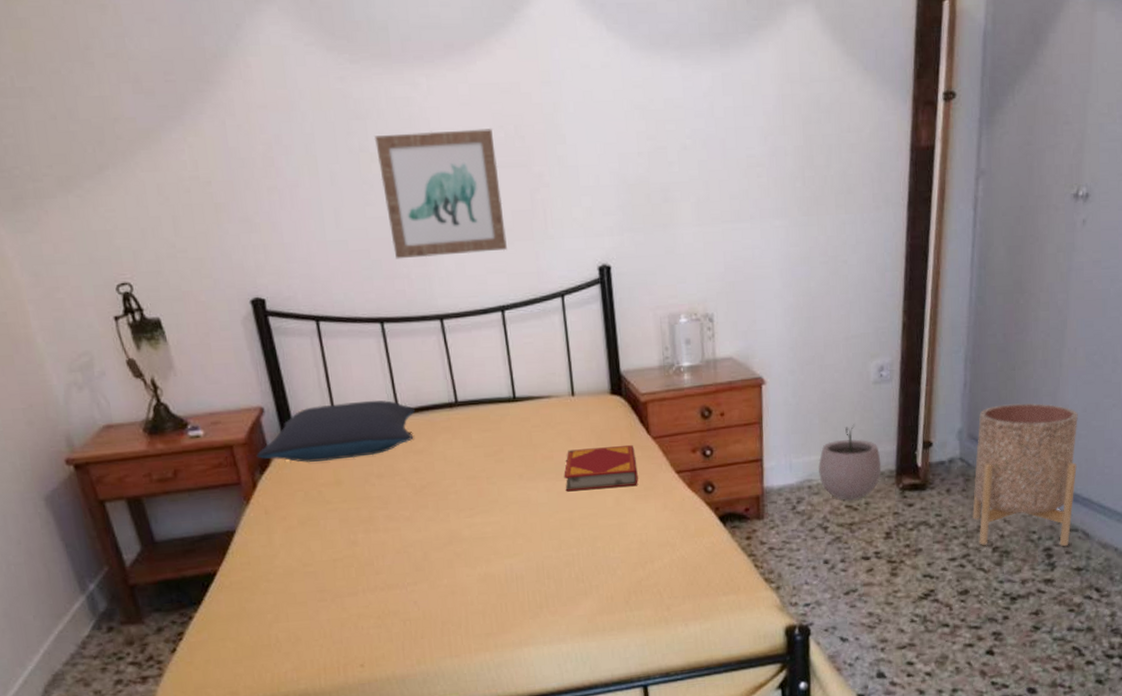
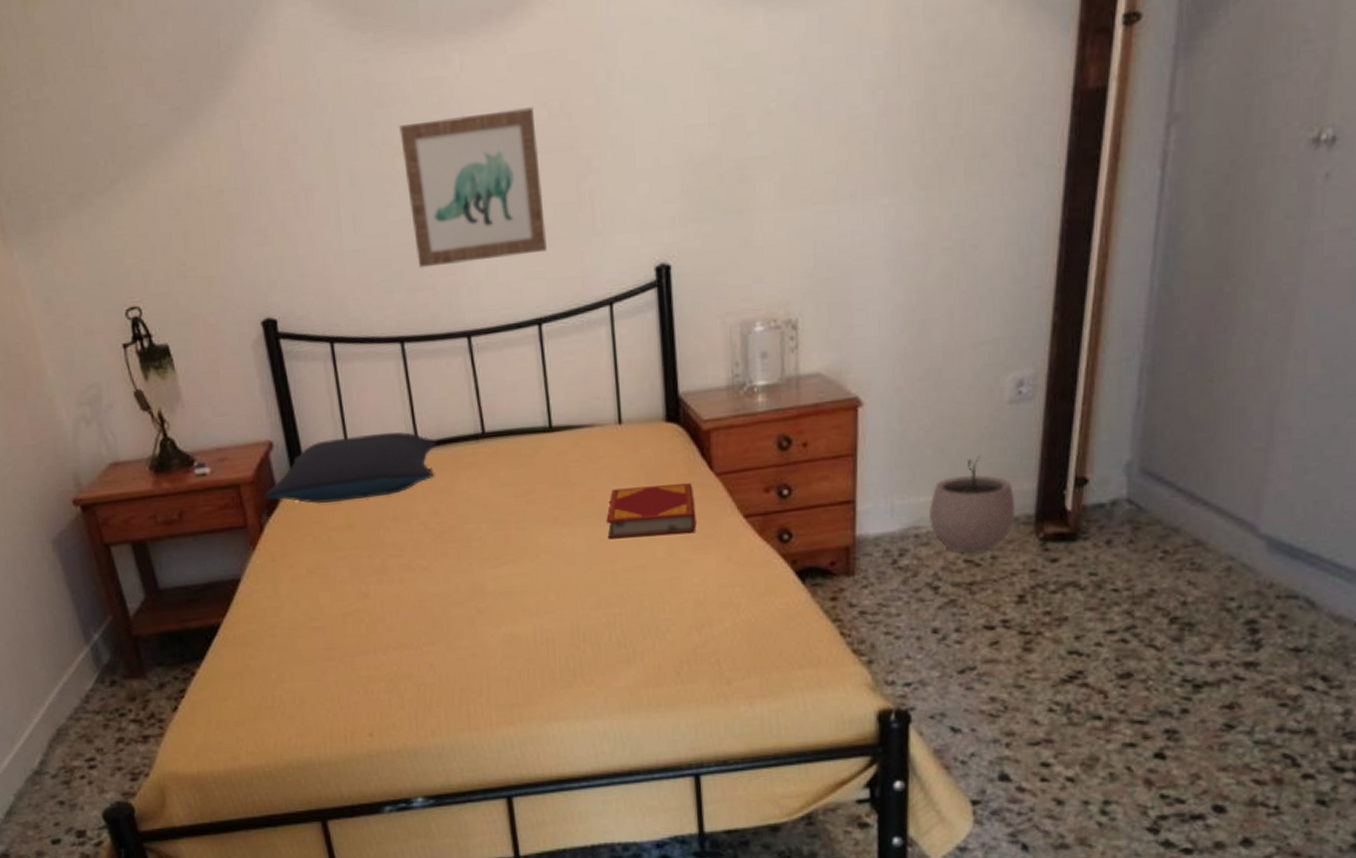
planter: present [972,403,1078,547] -> none [1141,425,1306,619]

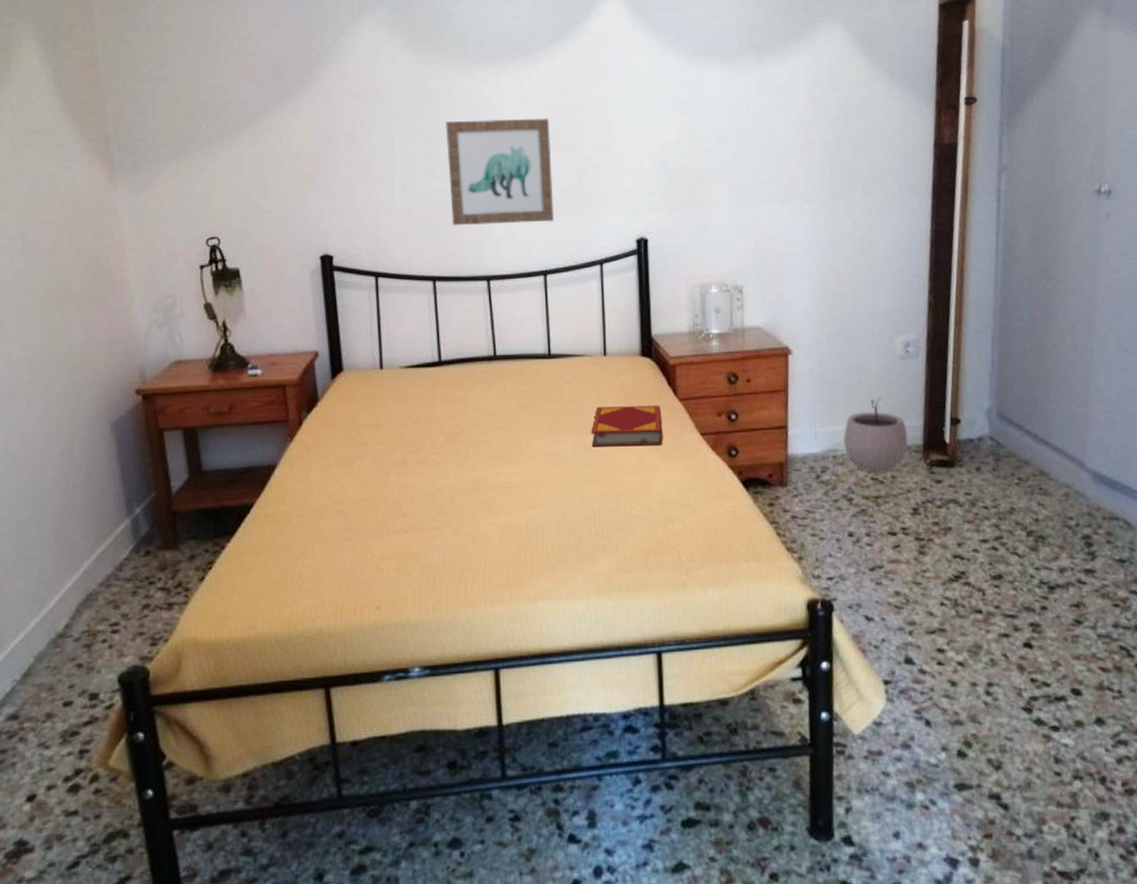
pillow: present [264,432,436,503] -> none [306,350,456,404]

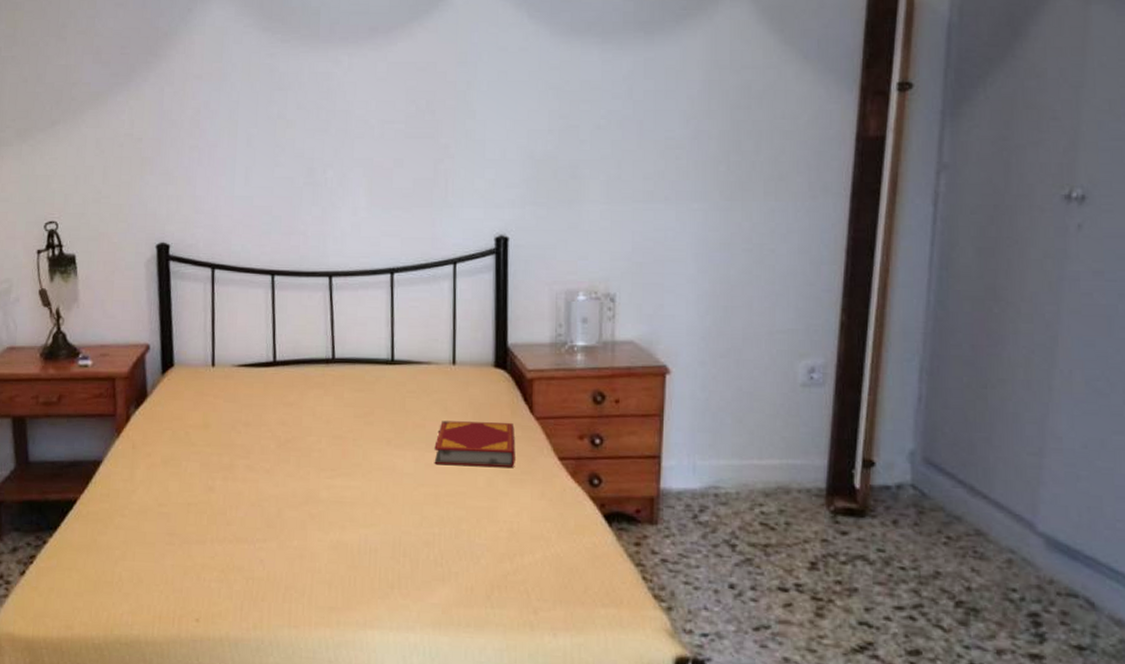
wall art: present [446,118,554,226] -> none [293,103,406,217]
plant pot: present [843,397,908,473] -> none [727,429,808,517]

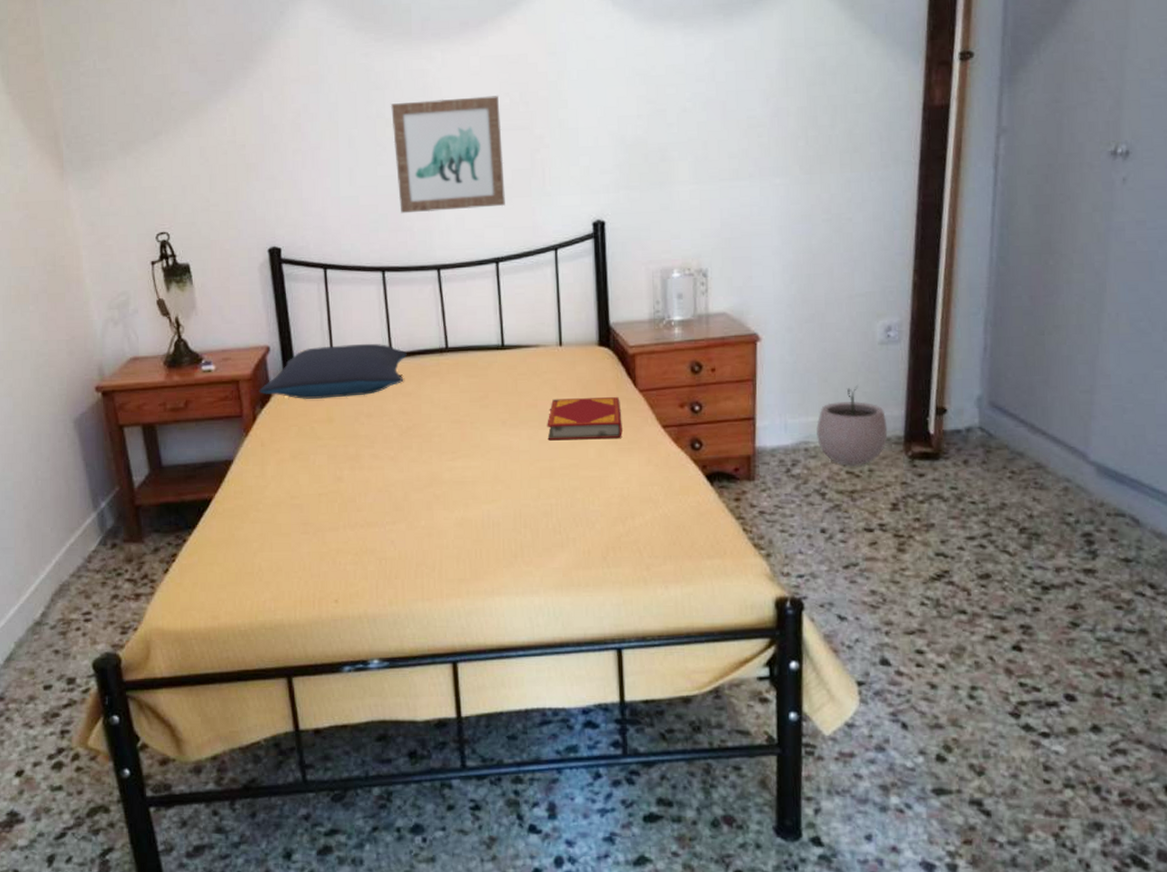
pillow: none [134,348,291,403] -> present [259,343,407,399]
wall art: none [293,103,406,217] -> present [391,96,505,214]
plant pot: none [727,429,808,517] -> present [815,385,888,466]

